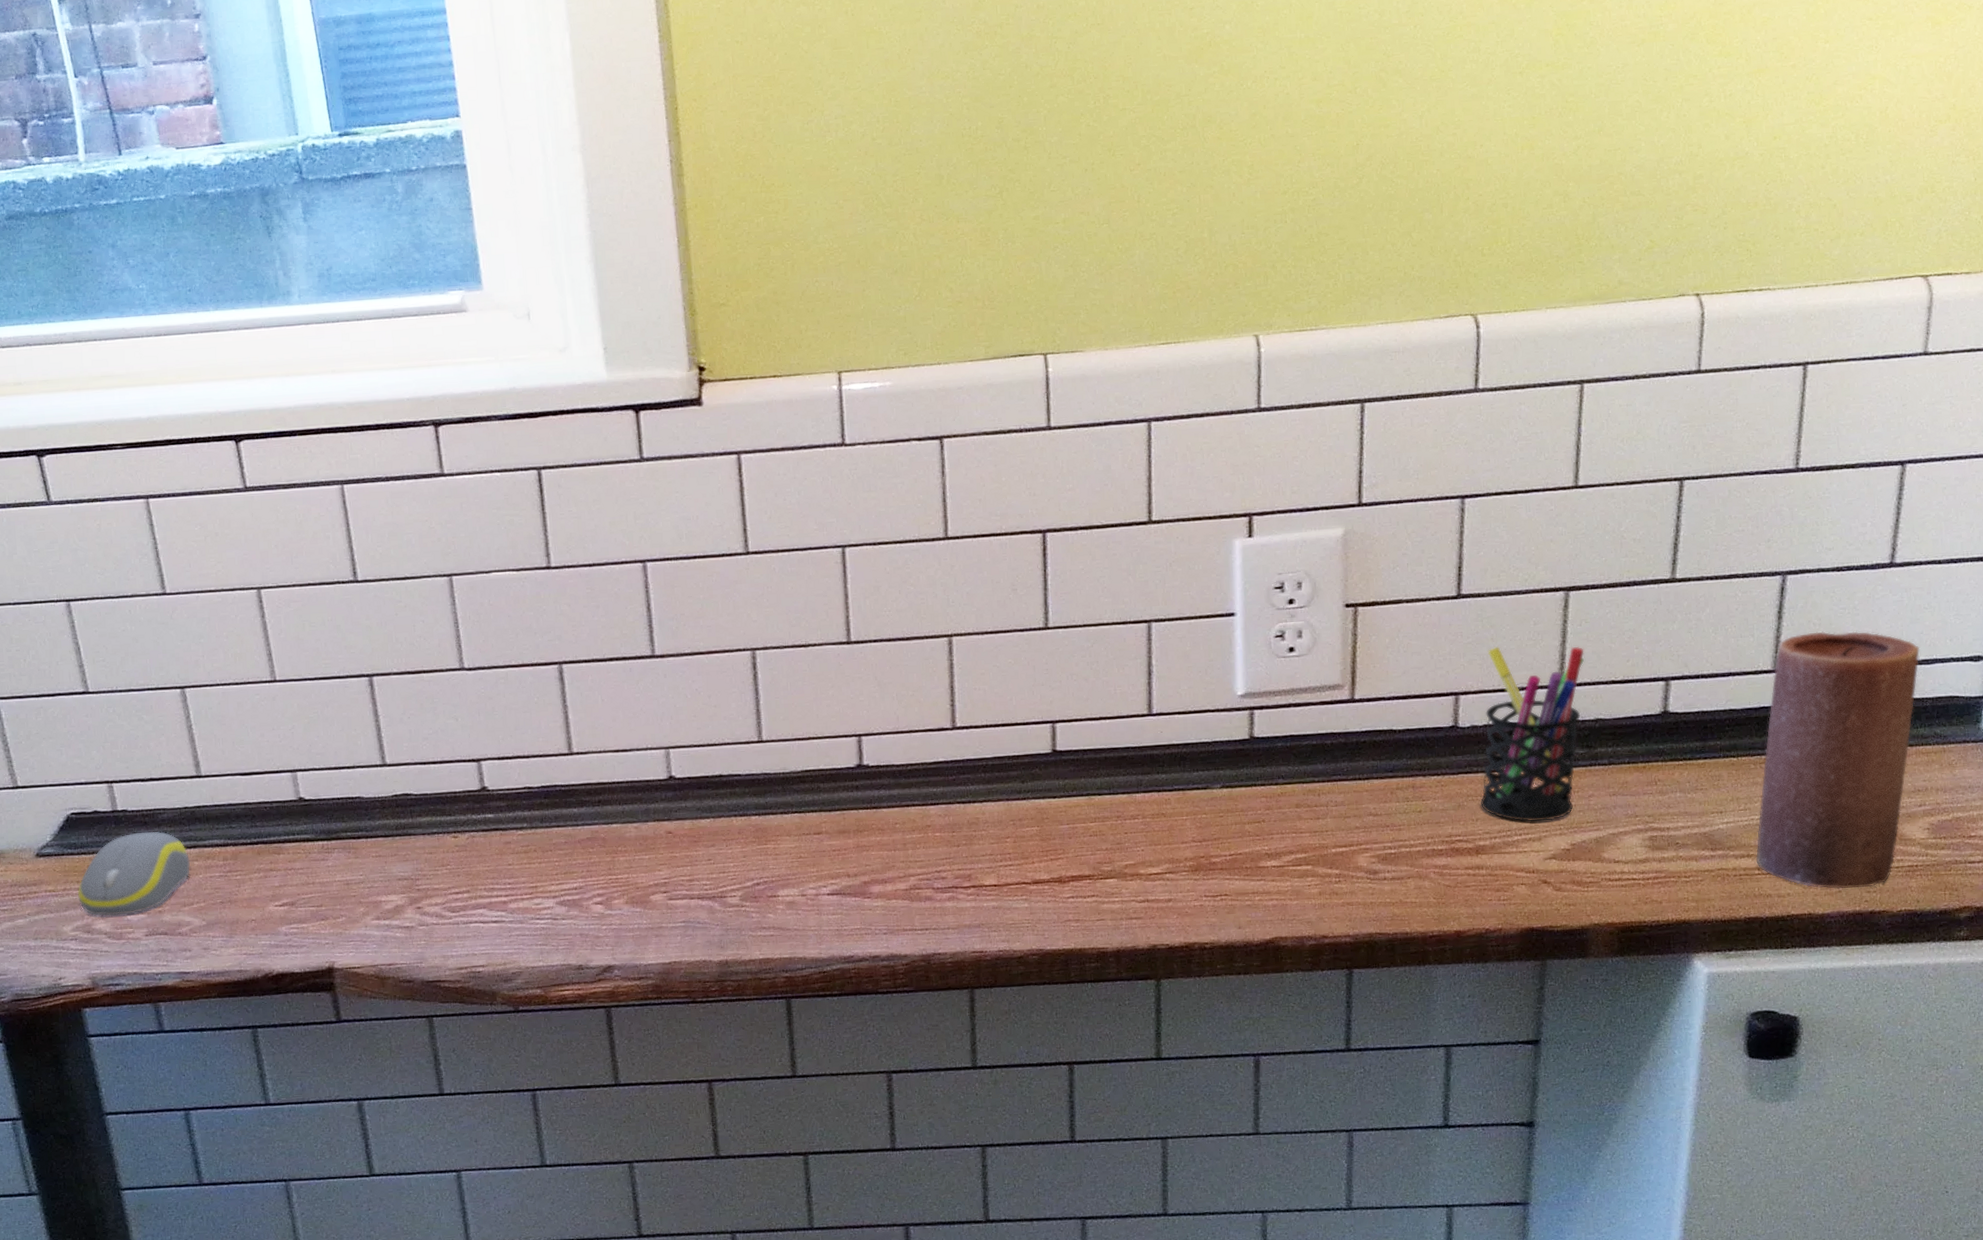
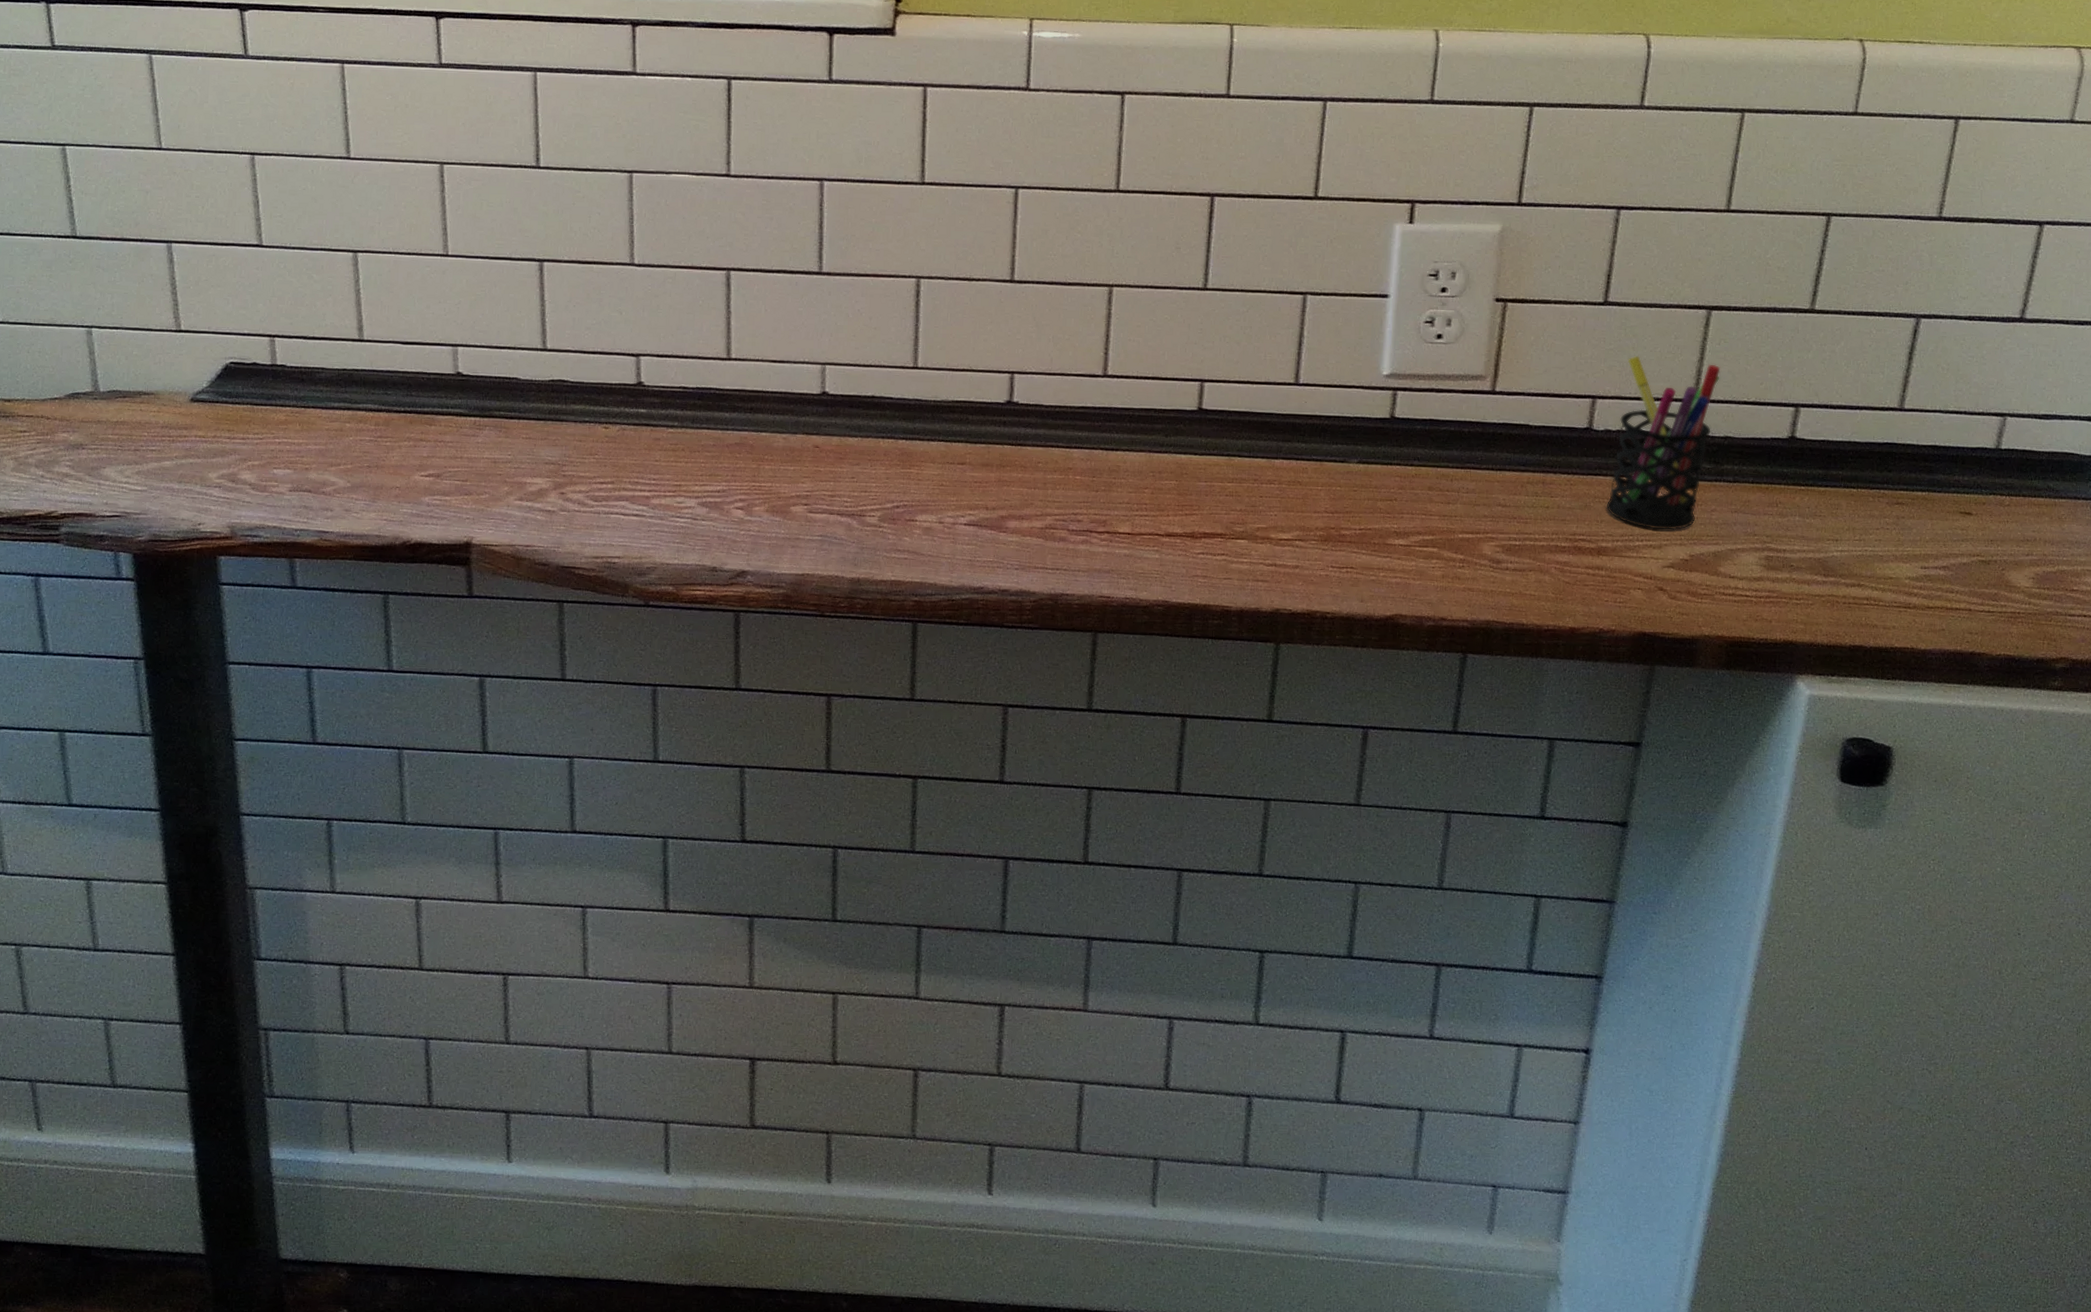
computer mouse: present [77,831,191,916] -> none [226,388,343,469]
candle: present [1755,631,1920,889] -> none [1865,376,2042,629]

